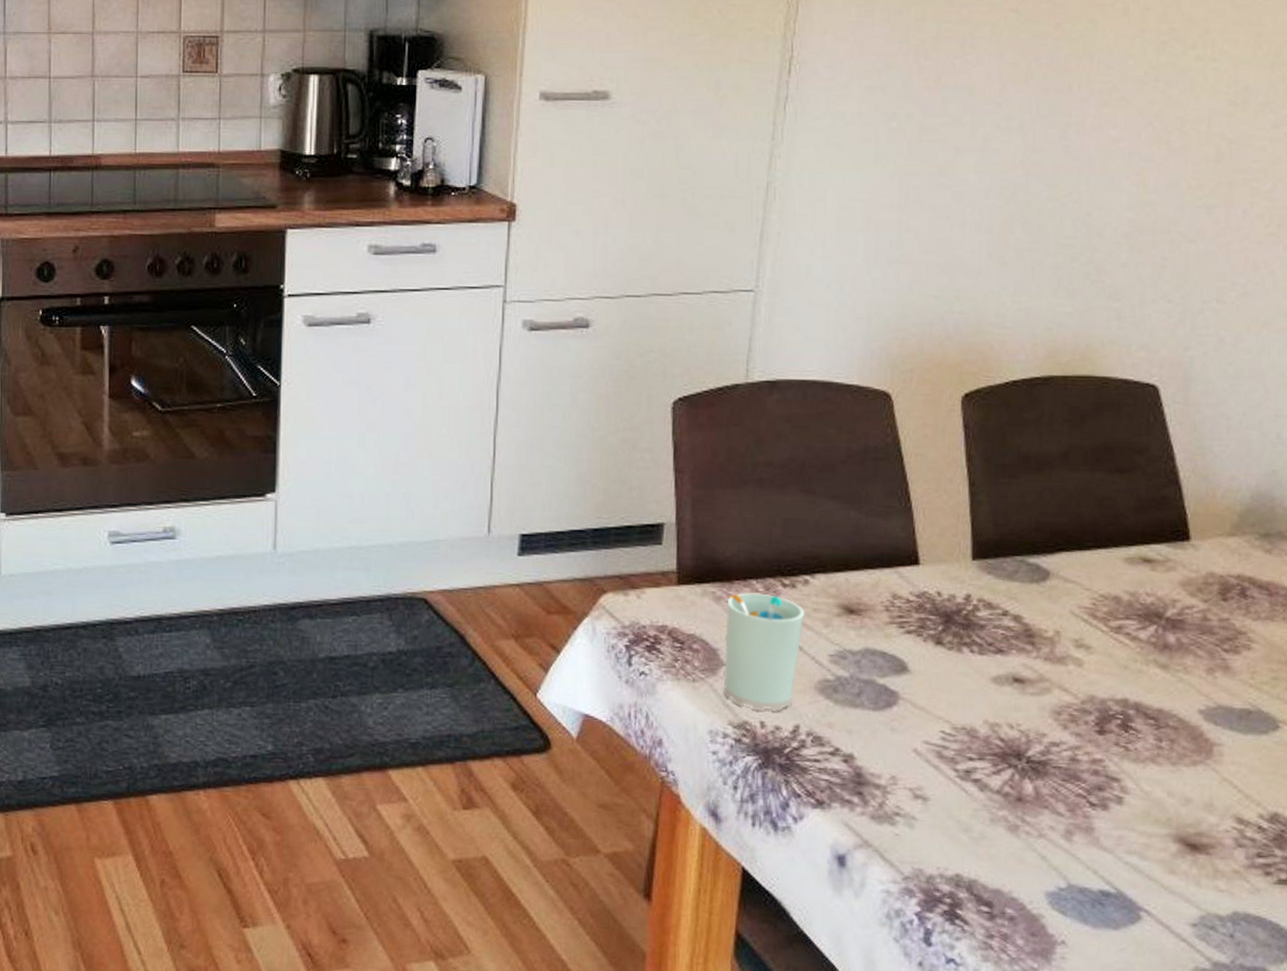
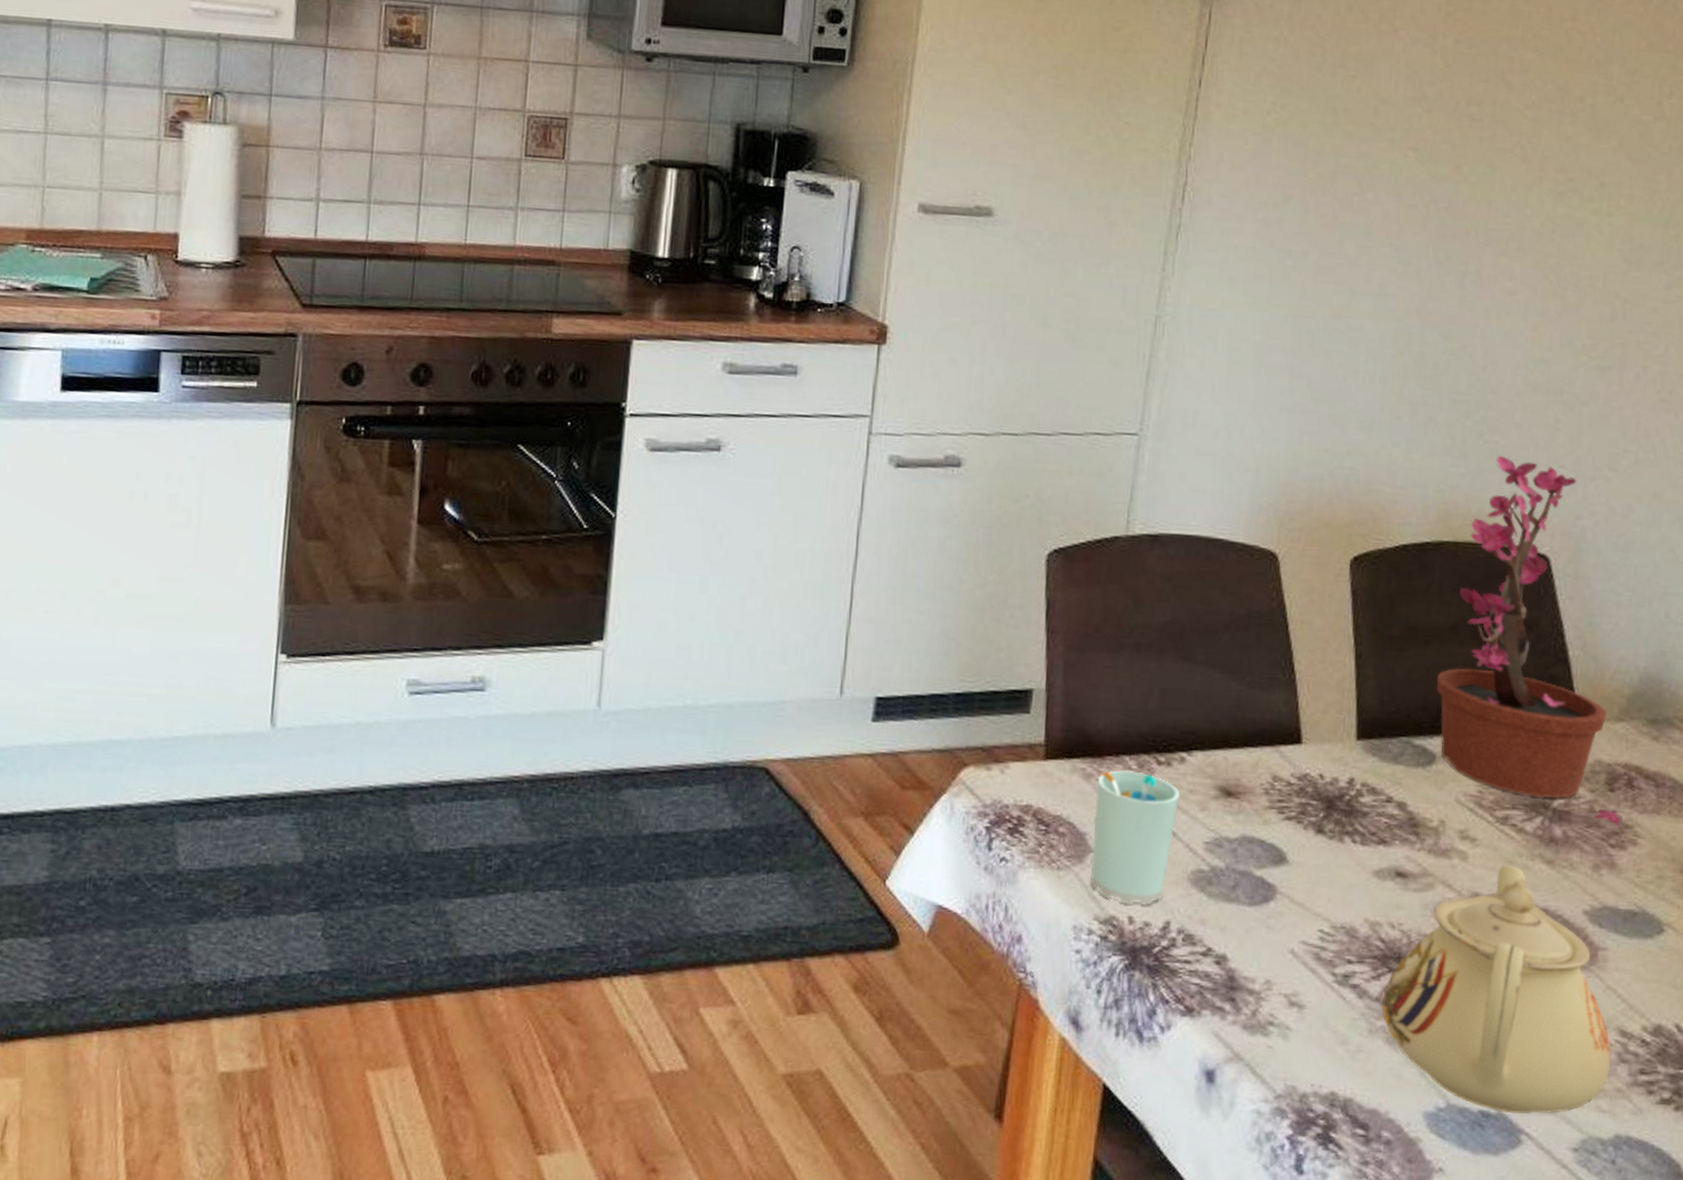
teapot: none [1002,670,1229,894] -> present [1381,865,1612,1115]
potted plant: none [1048,294,1235,636] -> present [1436,455,1622,830]

